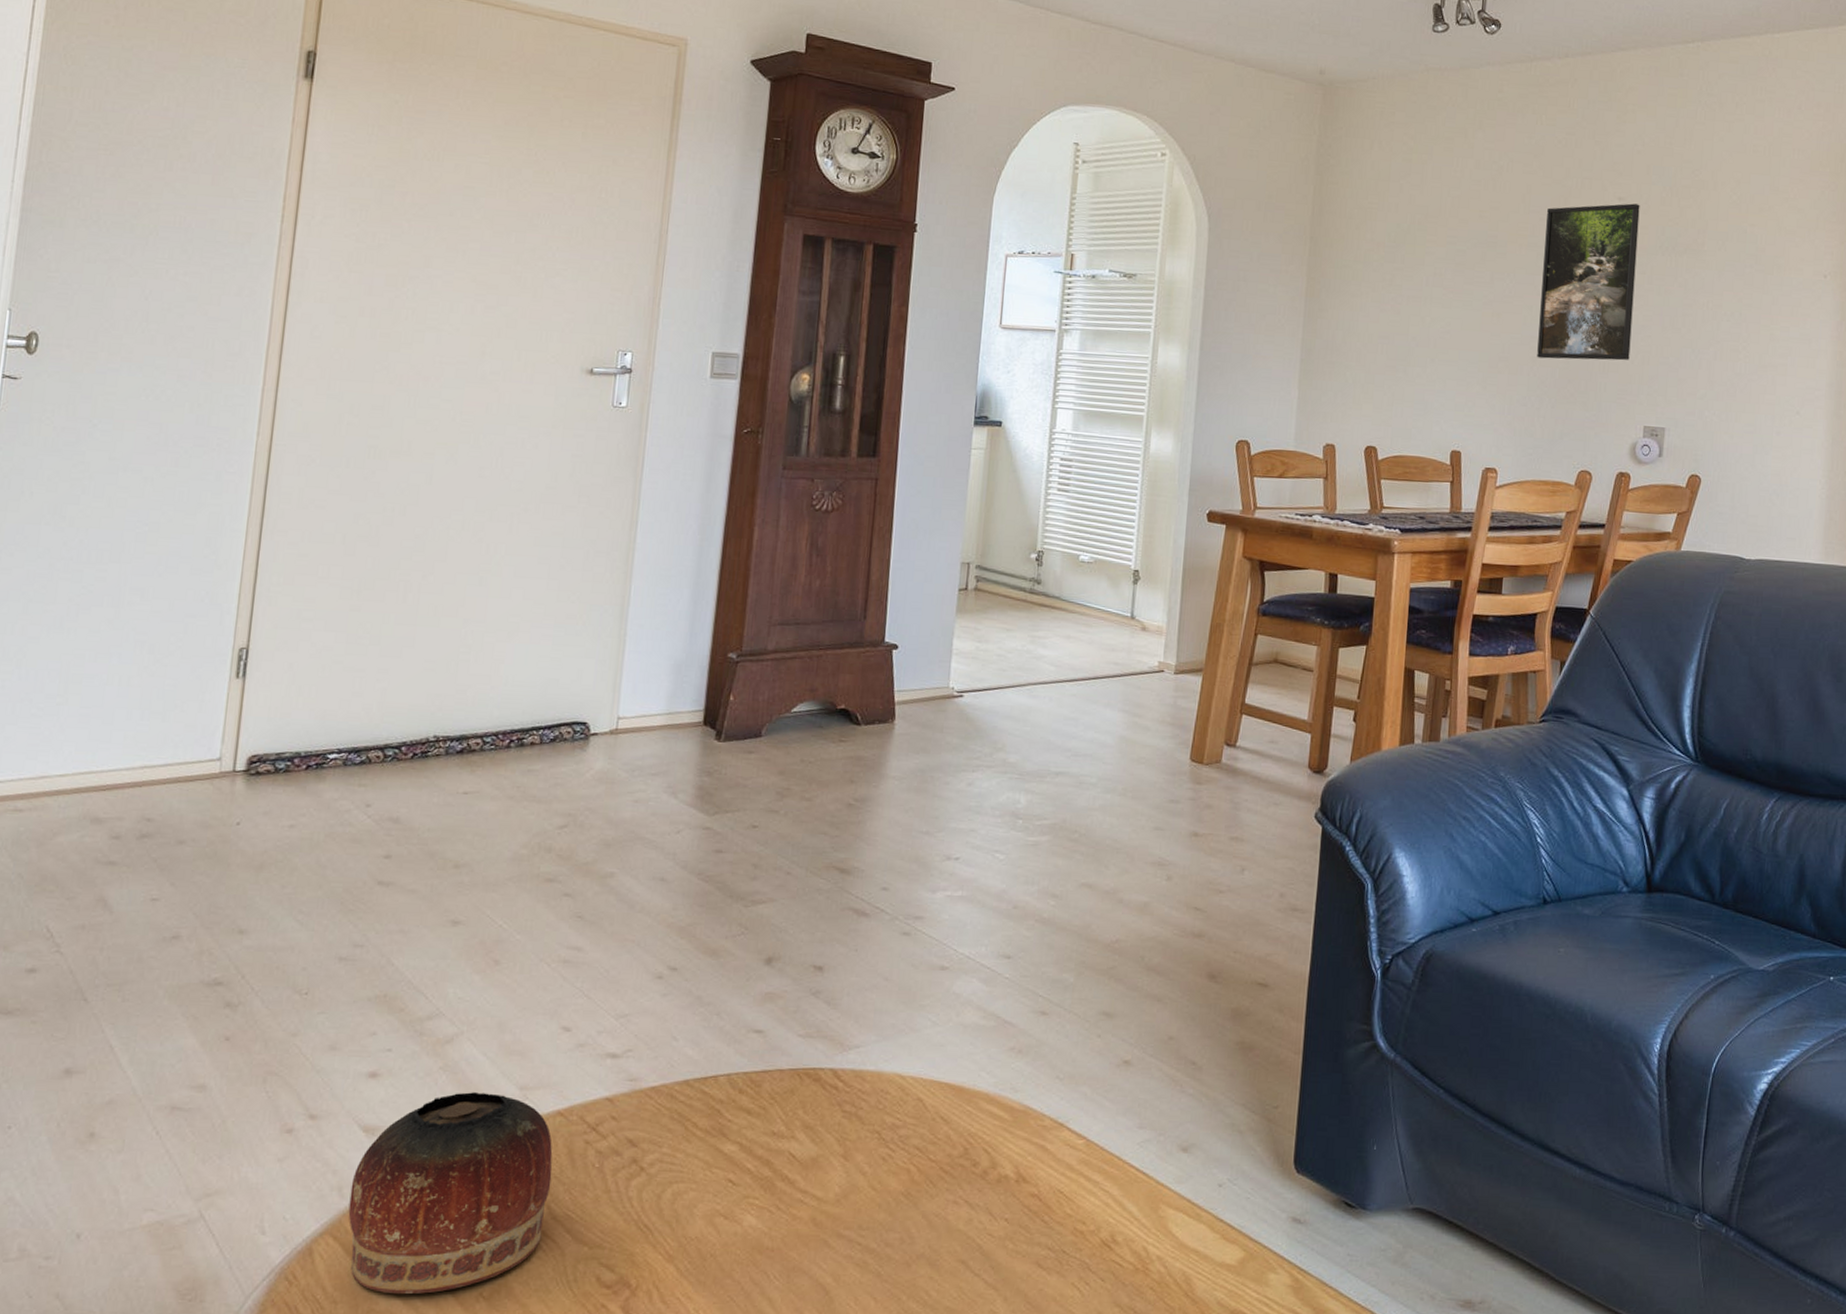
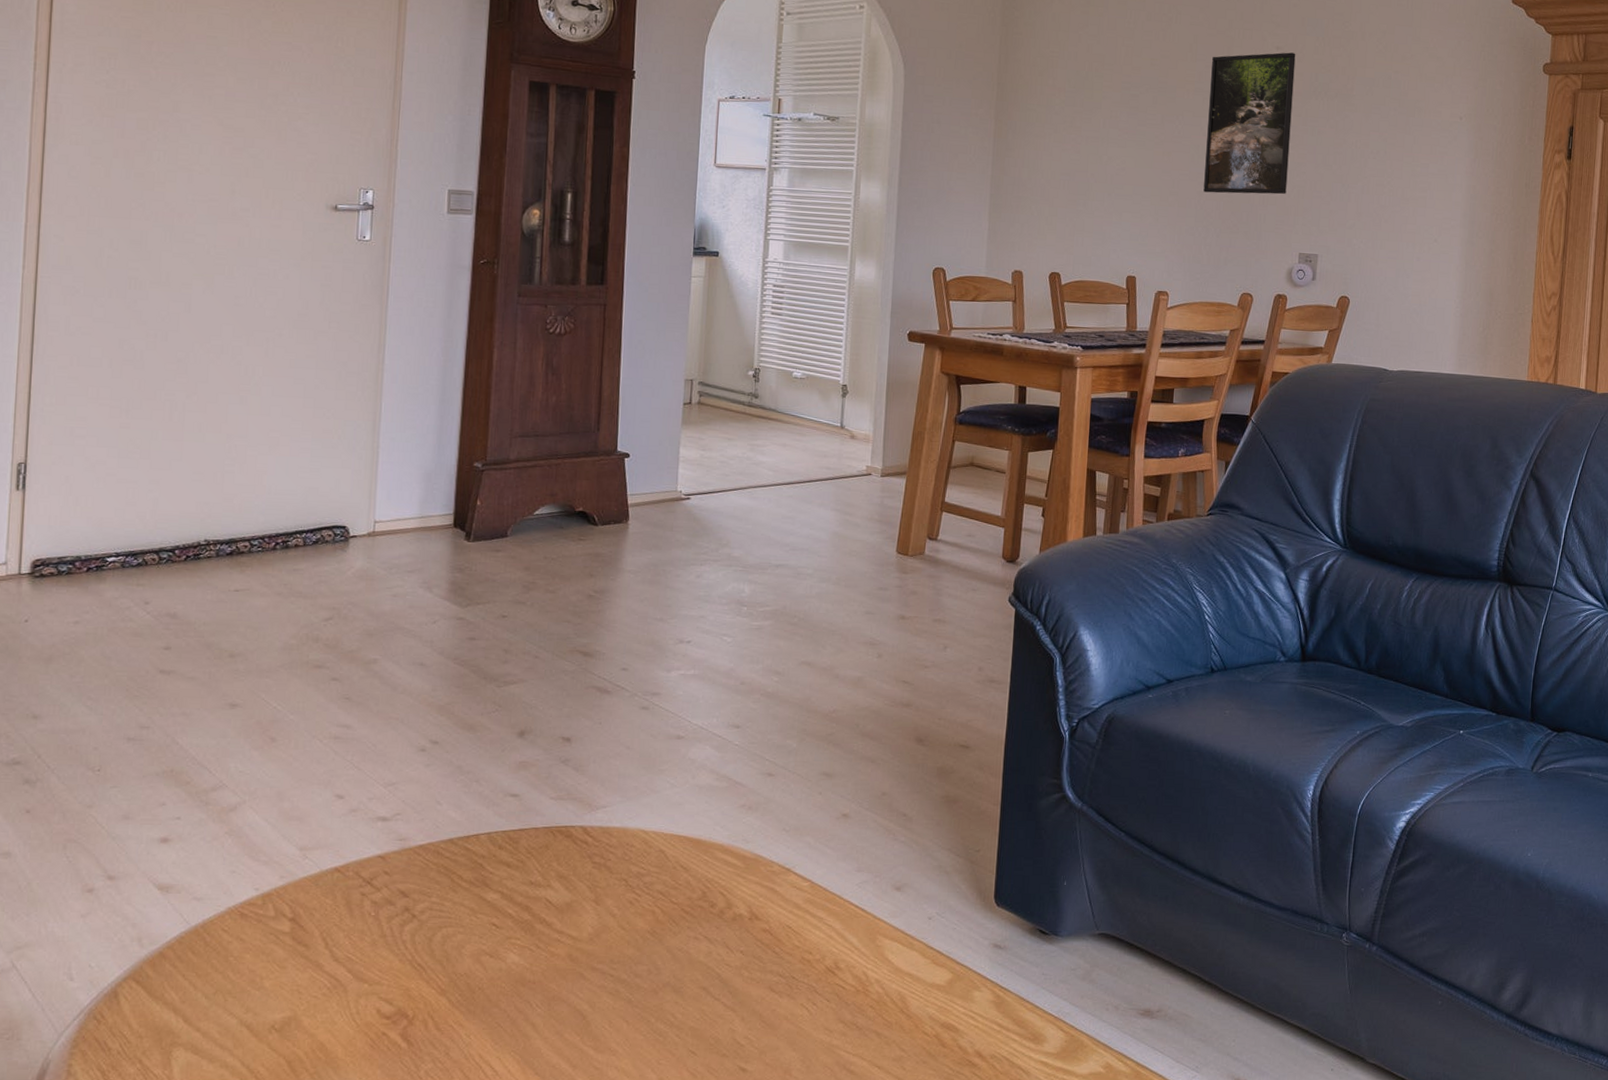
bowl: present [348,1092,553,1295] -> none [148,853,333,1029]

